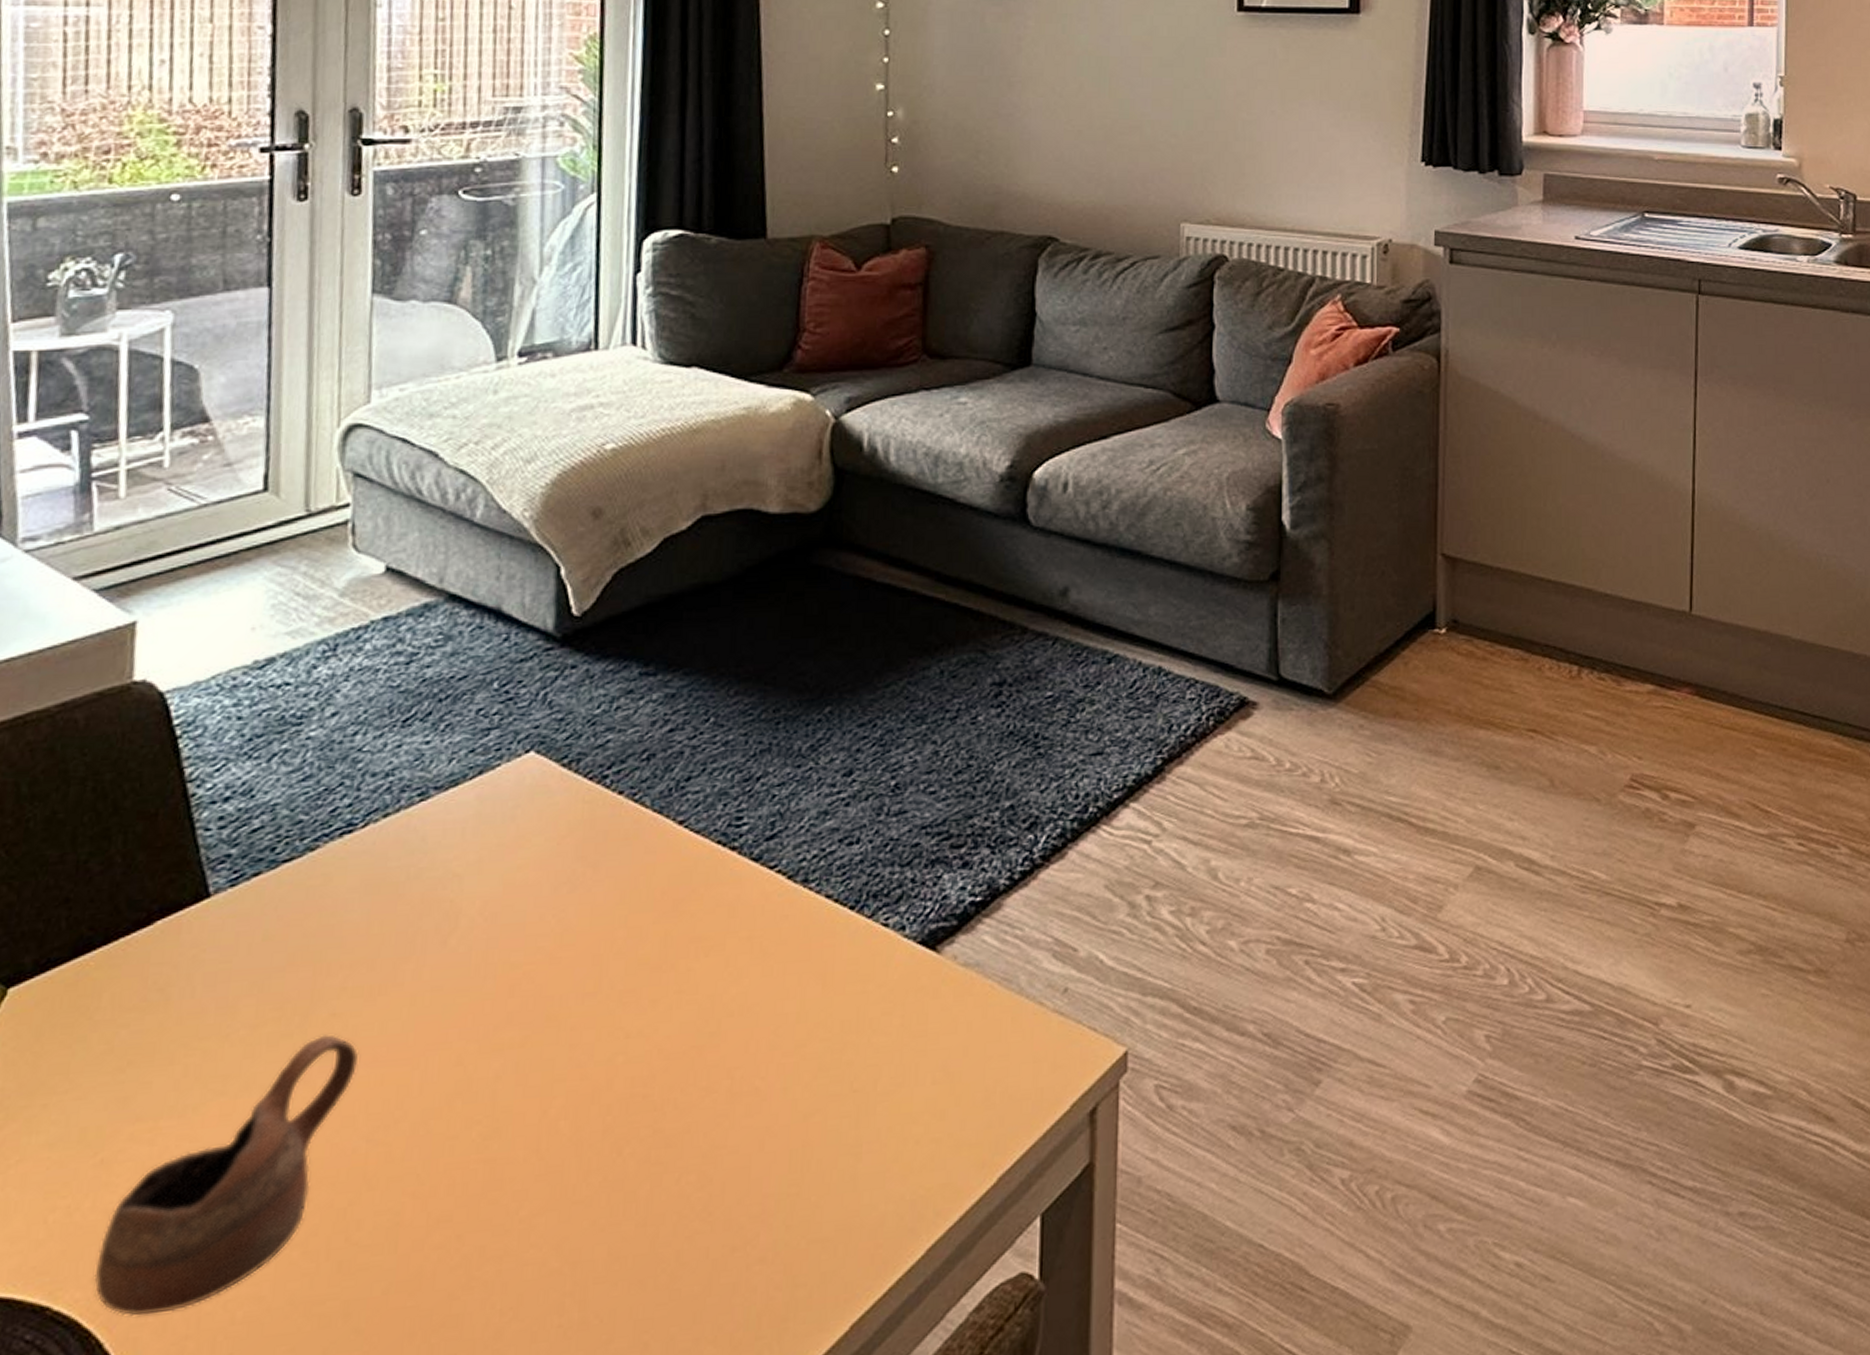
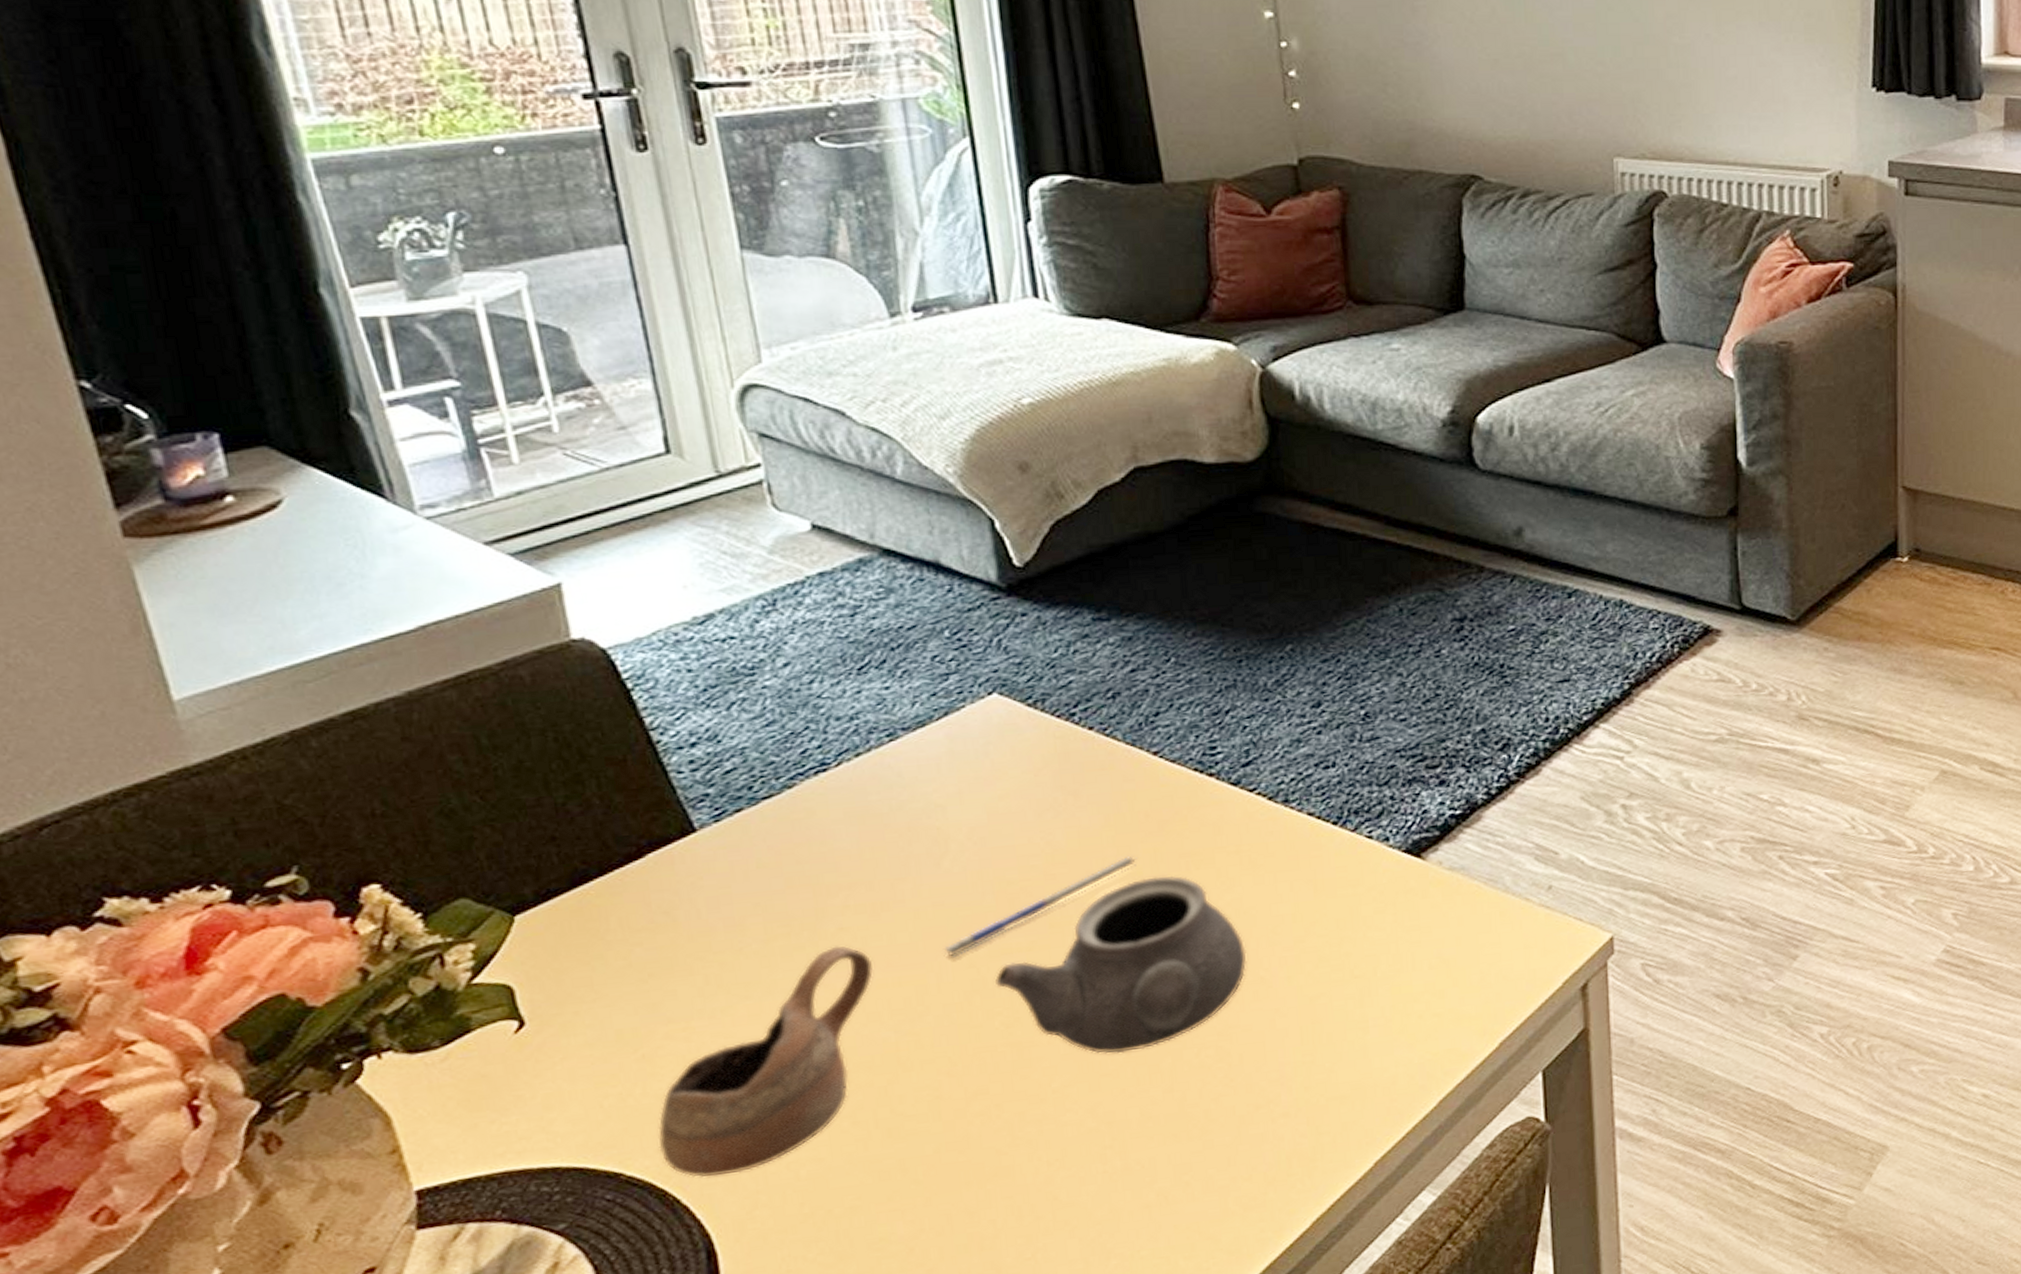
pen: none [433,938,647,1054] -> present [943,855,1137,958]
teapot: none [480,963,745,1177] -> present [995,875,1247,1054]

